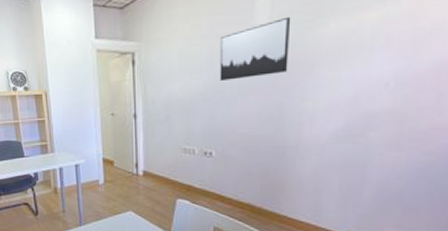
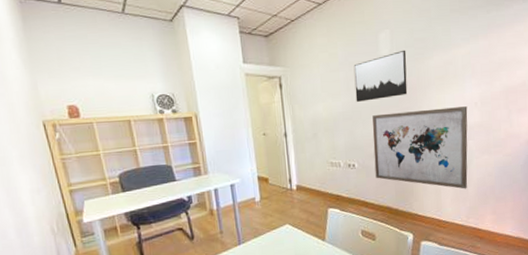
wall art: none [236,88,373,193] -> present [372,106,468,189]

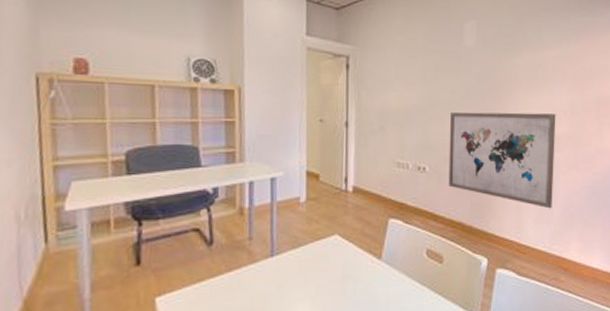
wall art: present [353,50,408,102] -> none [433,44,493,96]

